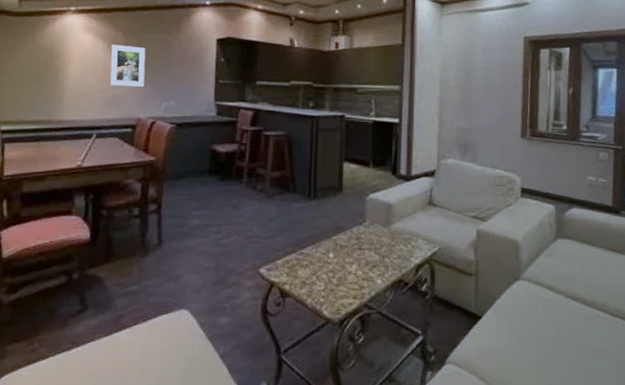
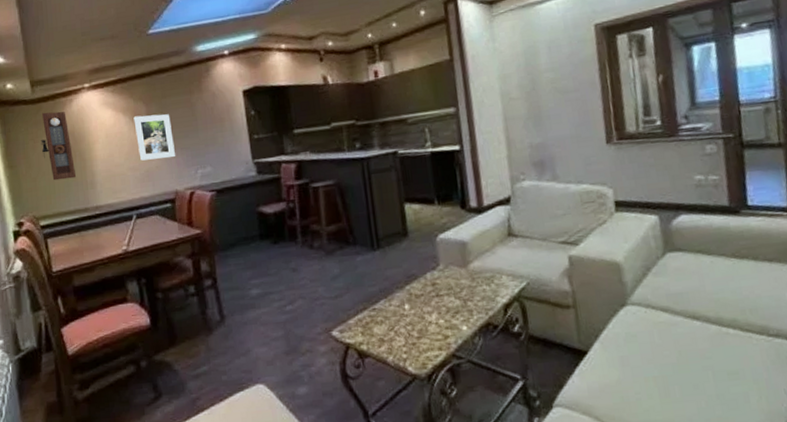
pendulum clock: none [16,26,48,91] -> present [41,111,77,181]

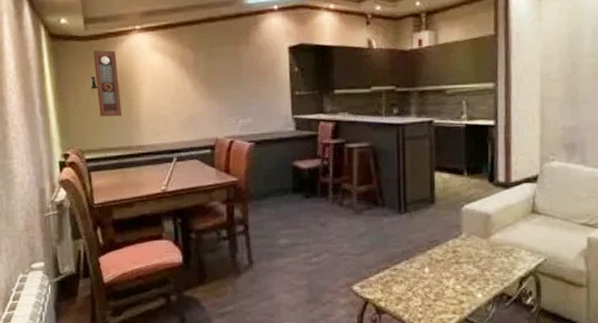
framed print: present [133,114,175,161] -> none [181,62,218,106]

